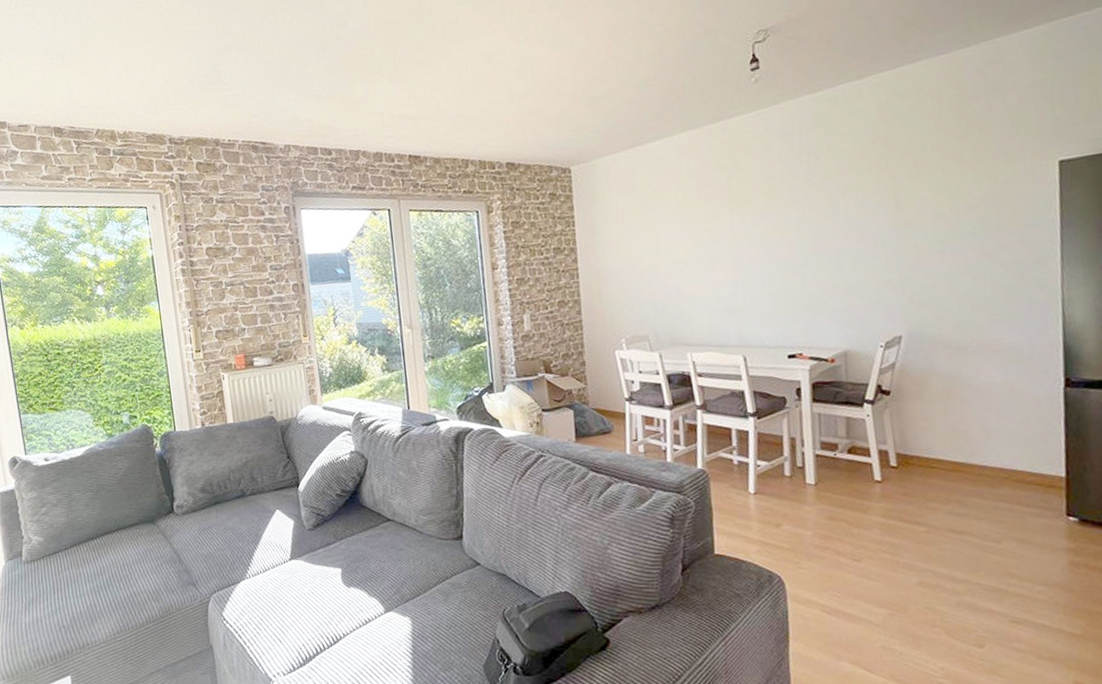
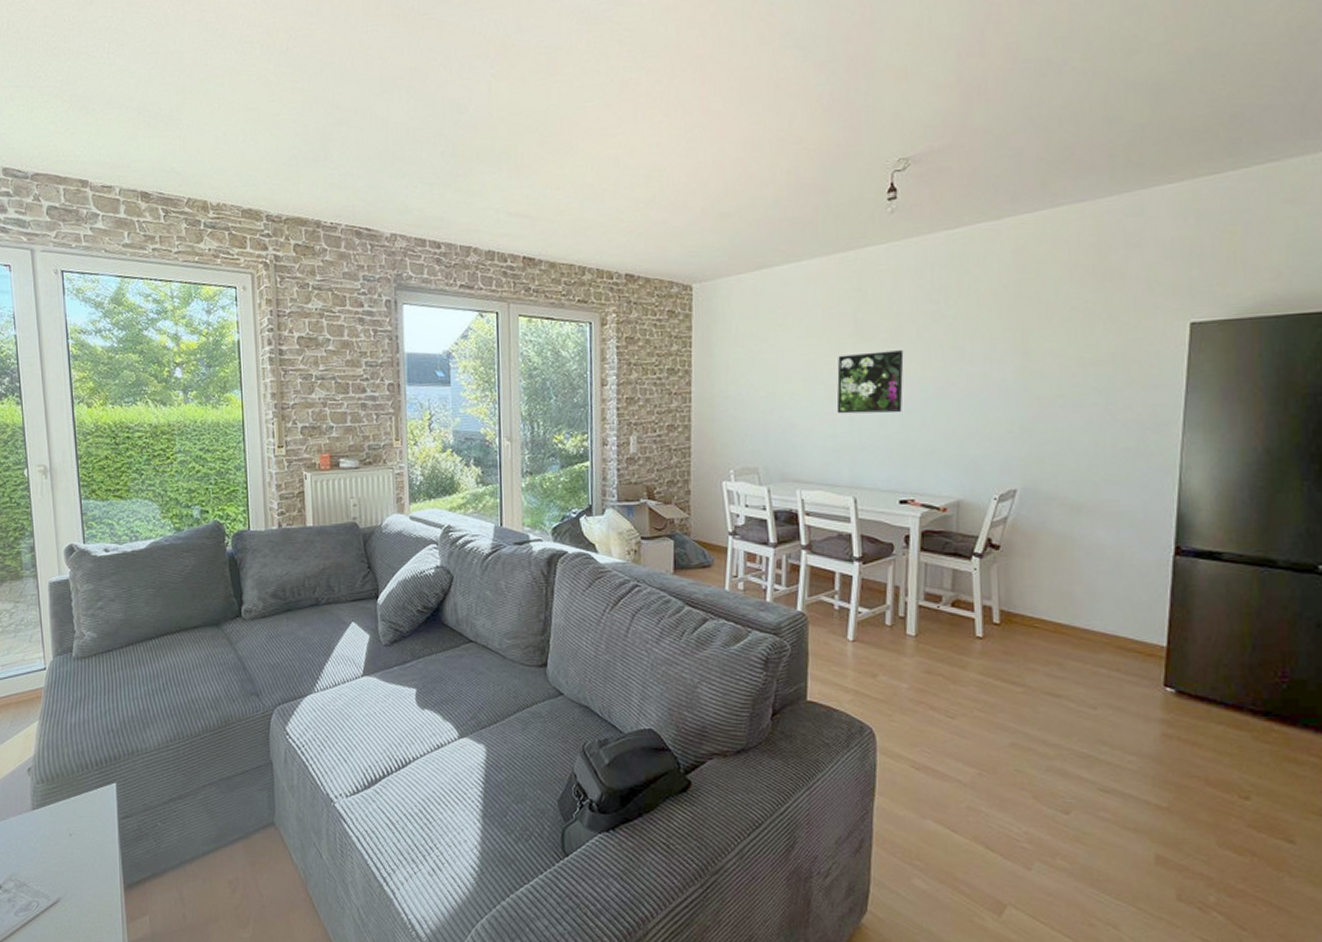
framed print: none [716,212,783,278] -> present [836,350,904,414]

